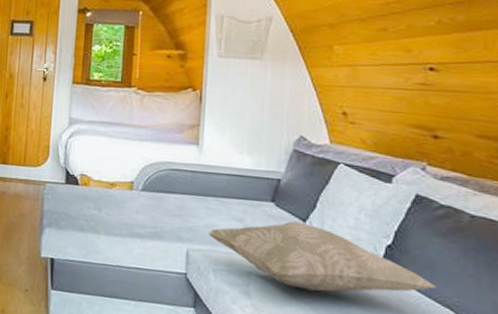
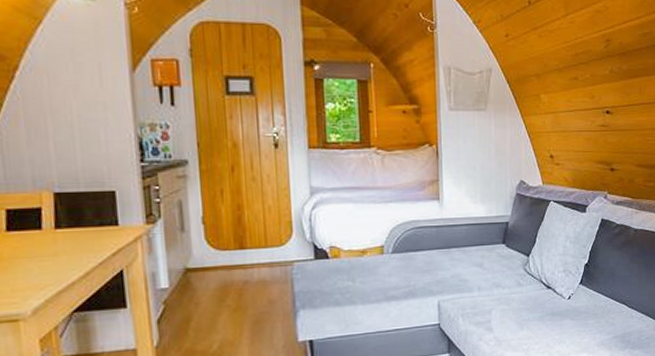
decorative pillow: present [208,221,437,292] -> none [454,257,617,314]

